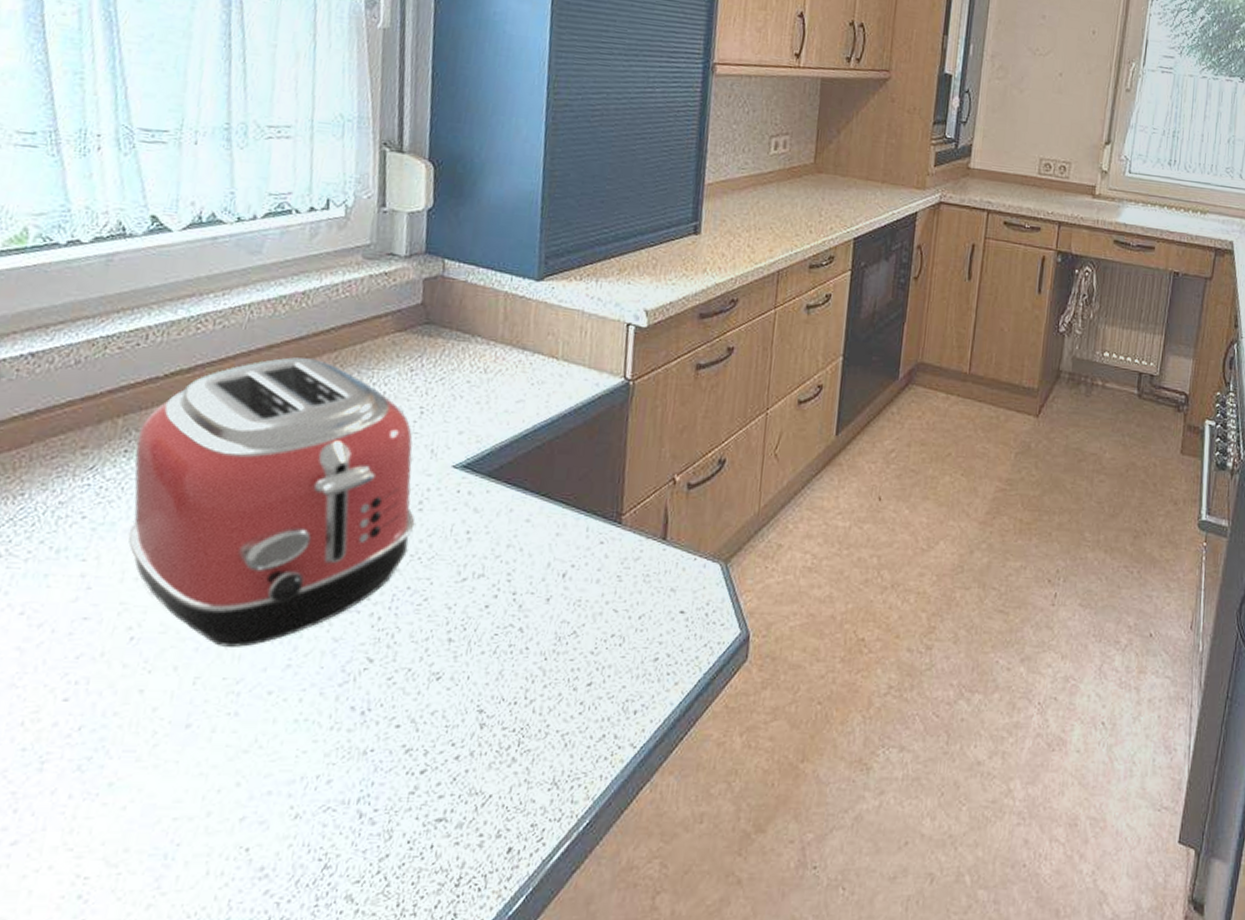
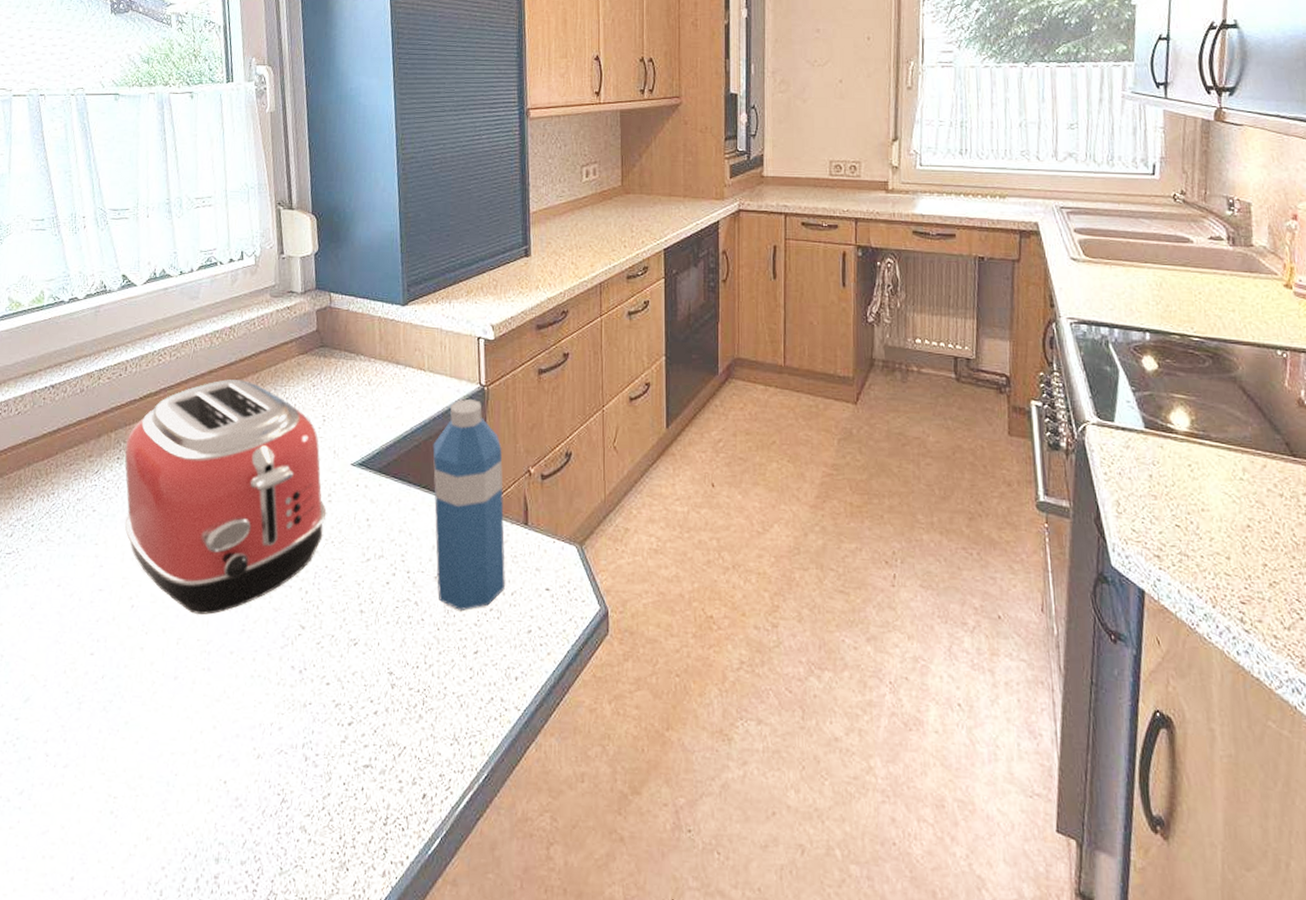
water bottle: none [549,394,645,637] -> present [433,399,506,610]

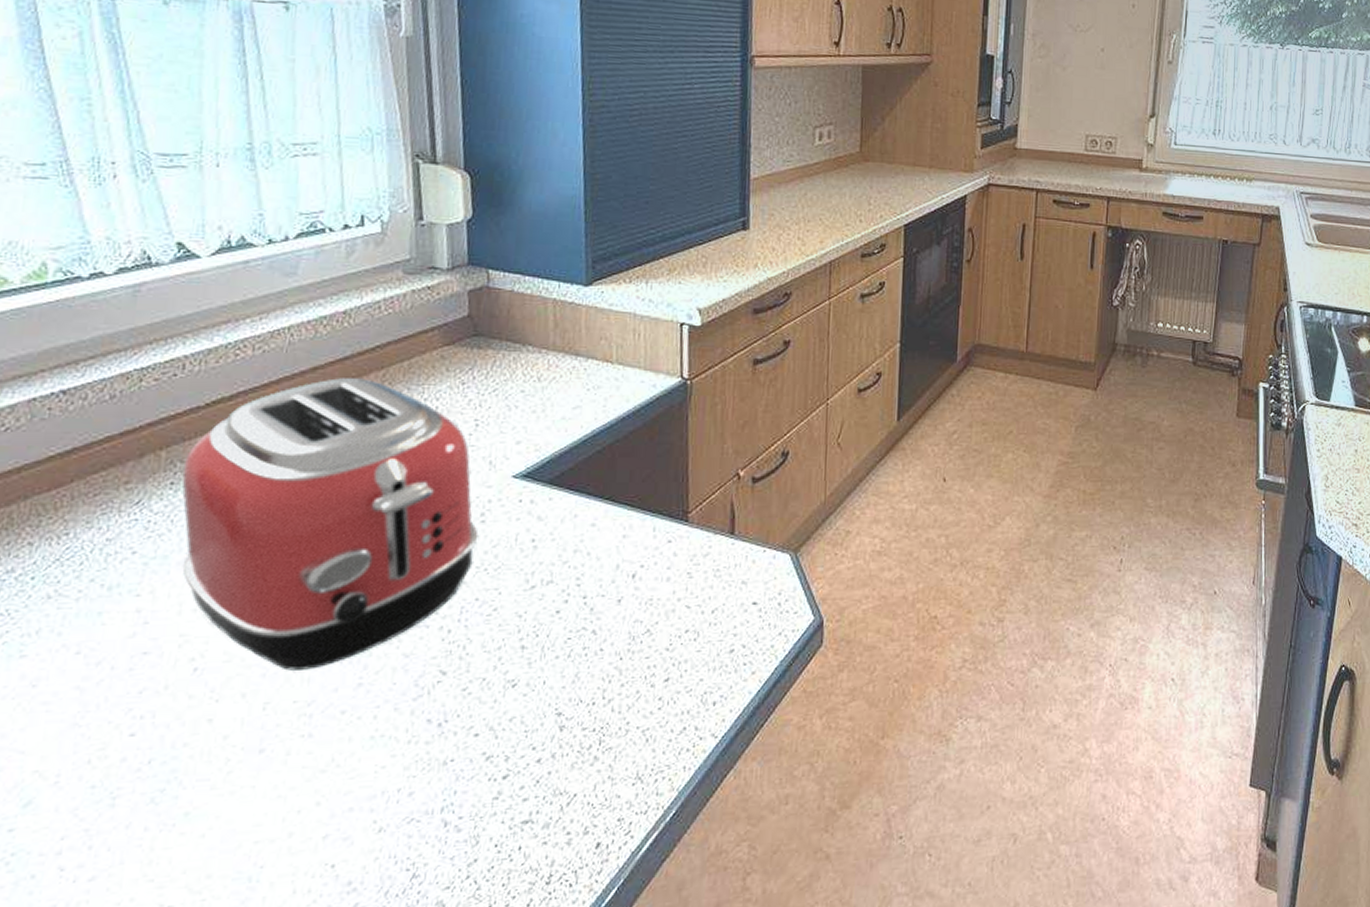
water bottle: present [433,399,506,610] -> none [619,395,707,635]

